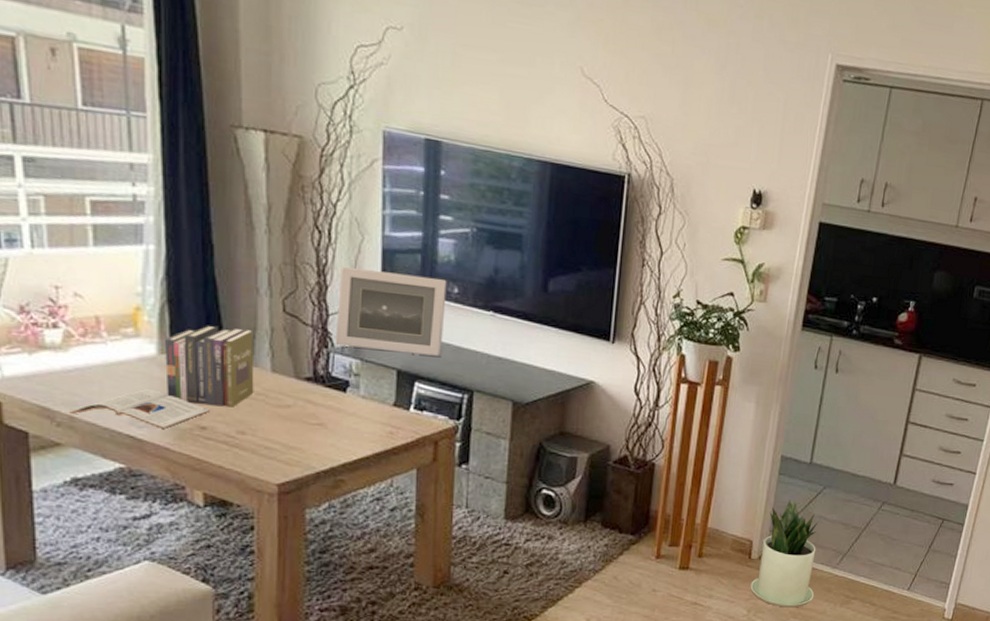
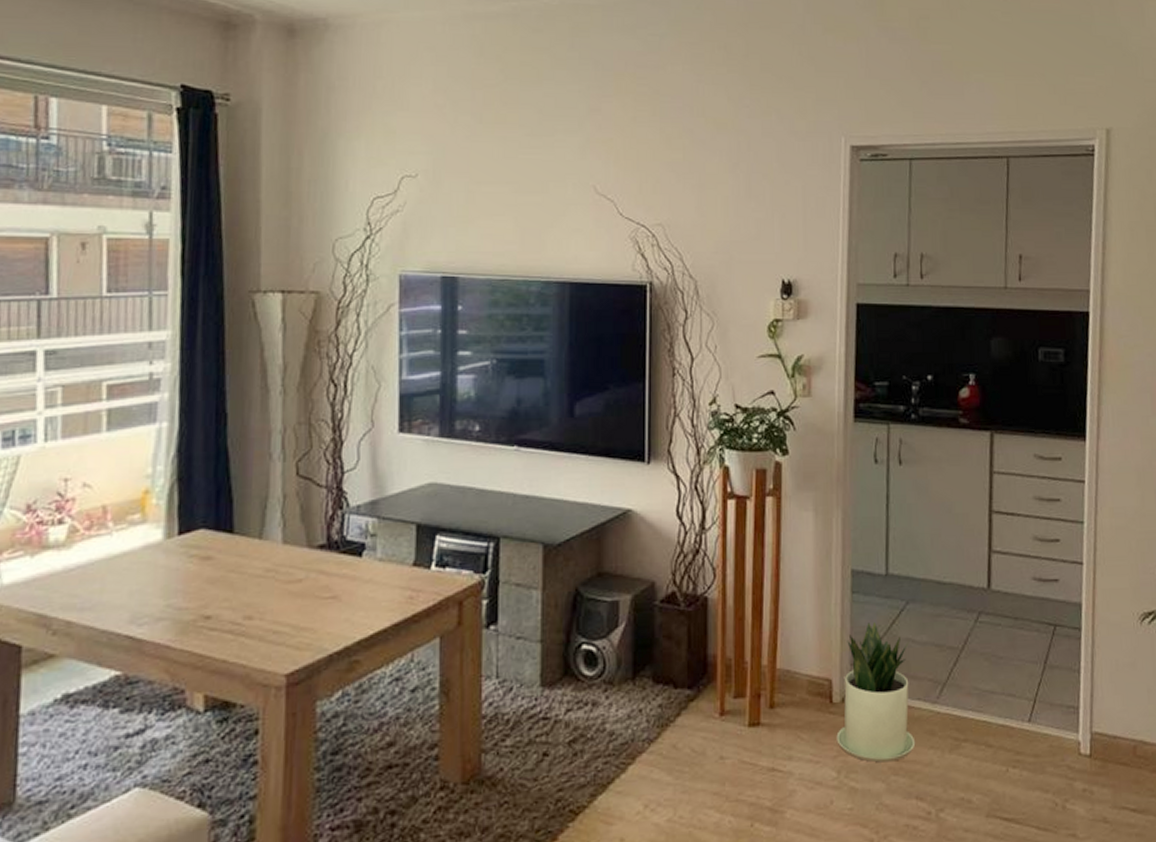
magazine: present [69,389,210,430] -> none [67,580,216,625]
books: present [165,325,254,408] -> none [171,500,265,591]
picture frame: present [335,266,447,356] -> none [350,417,467,505]

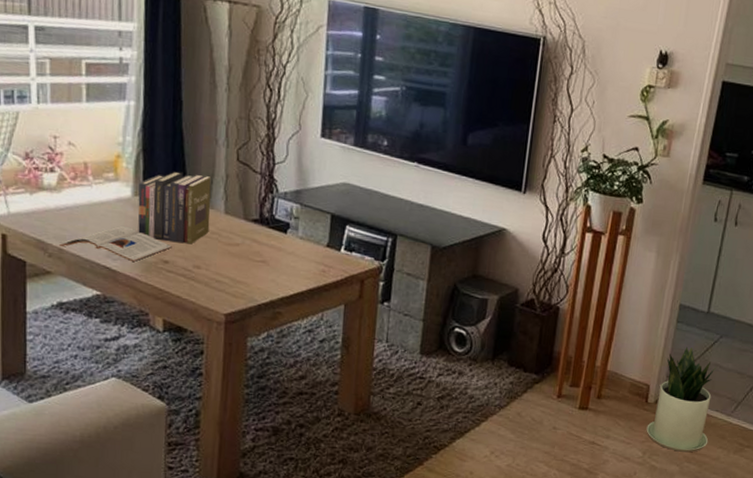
magazine: none [67,580,216,625] -> present [59,226,172,263]
books: none [171,500,265,591] -> present [137,171,212,244]

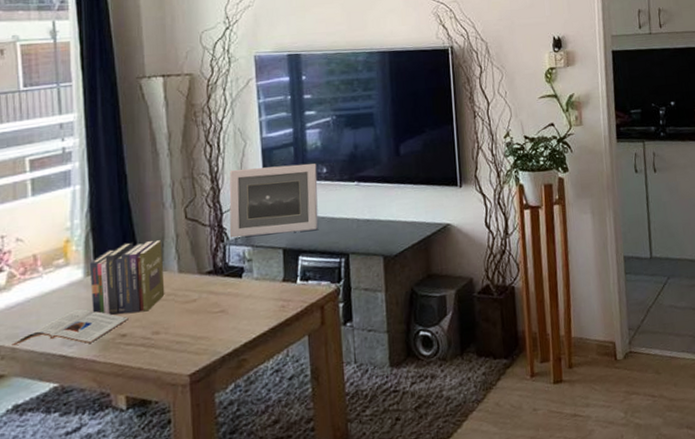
picture frame: none [279,120,378,203] -> present [229,163,319,238]
planter: present [646,347,717,453] -> none [622,295,683,403]

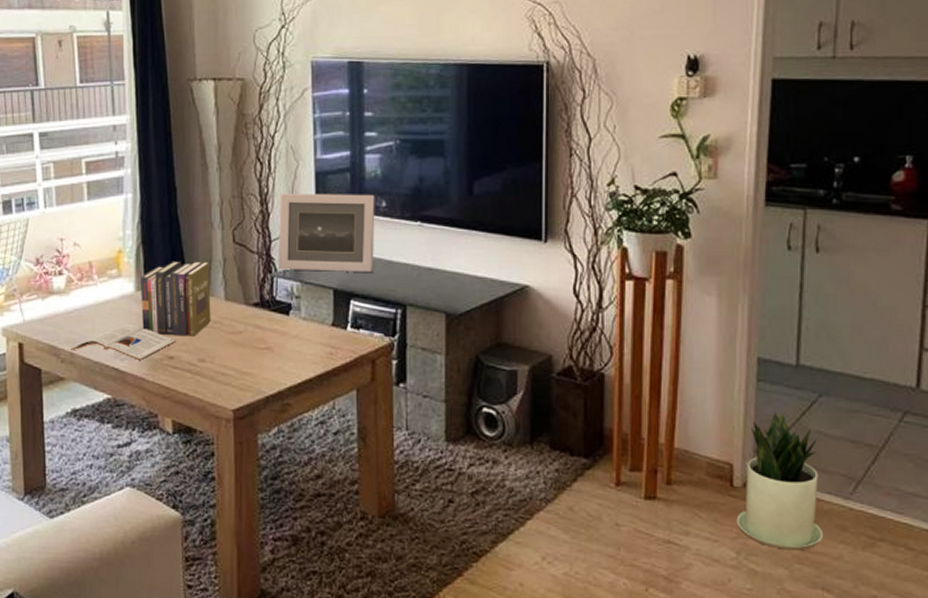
planter: none [622,295,683,403] -> present [736,412,824,551]

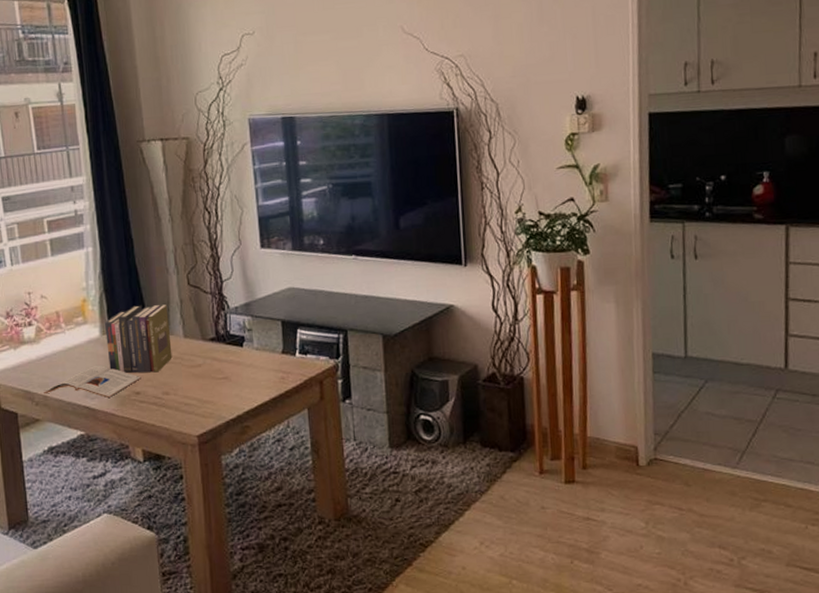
picture frame: present [278,193,375,272] -> none [228,234,317,307]
planter: present [736,412,824,551] -> none [643,398,717,517]

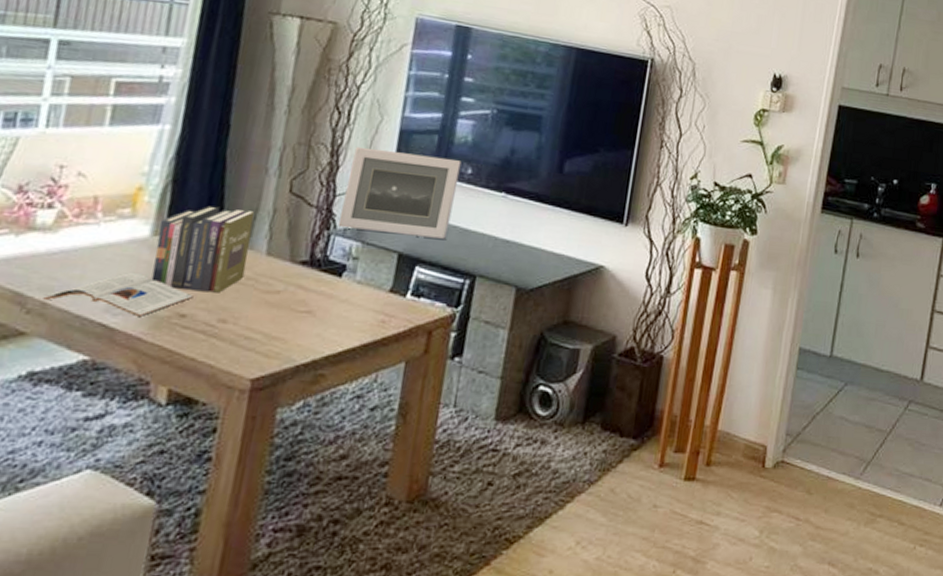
picture frame: none [228,234,317,307] -> present [338,146,462,239]

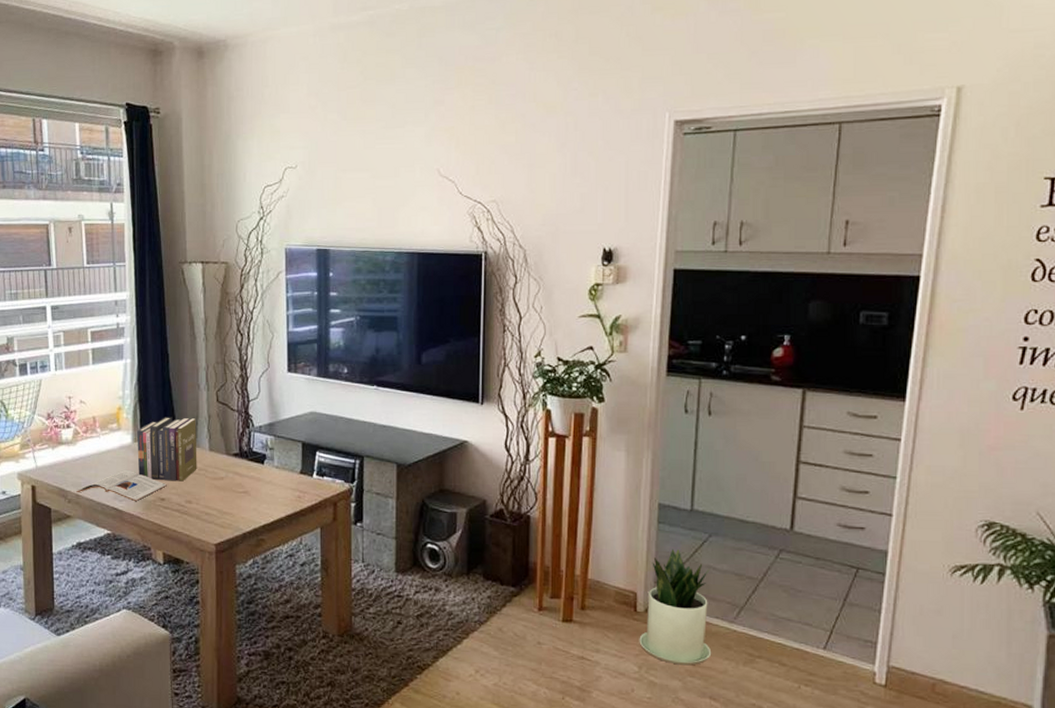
picture frame: present [338,146,462,239] -> none [255,360,338,428]
planter: none [763,398,842,528] -> present [639,549,712,666]

